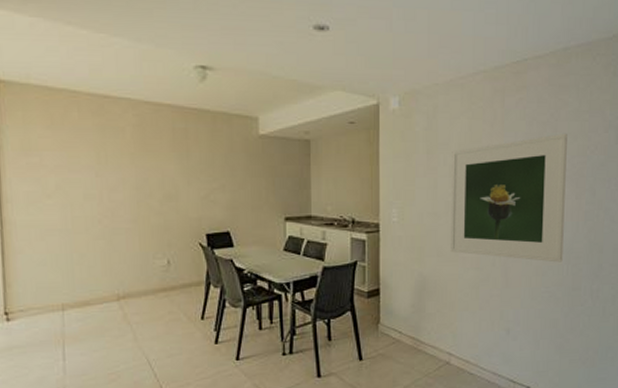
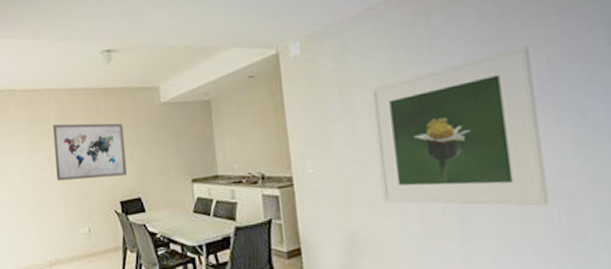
wall art: none [128,141,217,207] -> present [52,123,128,181]

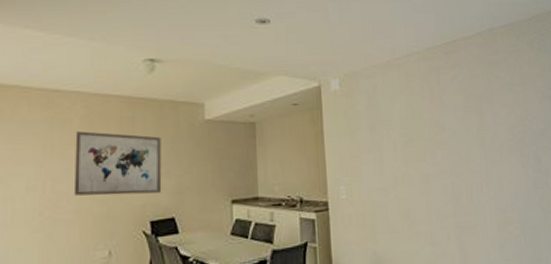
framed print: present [370,44,549,207] -> none [394,105,519,234]

